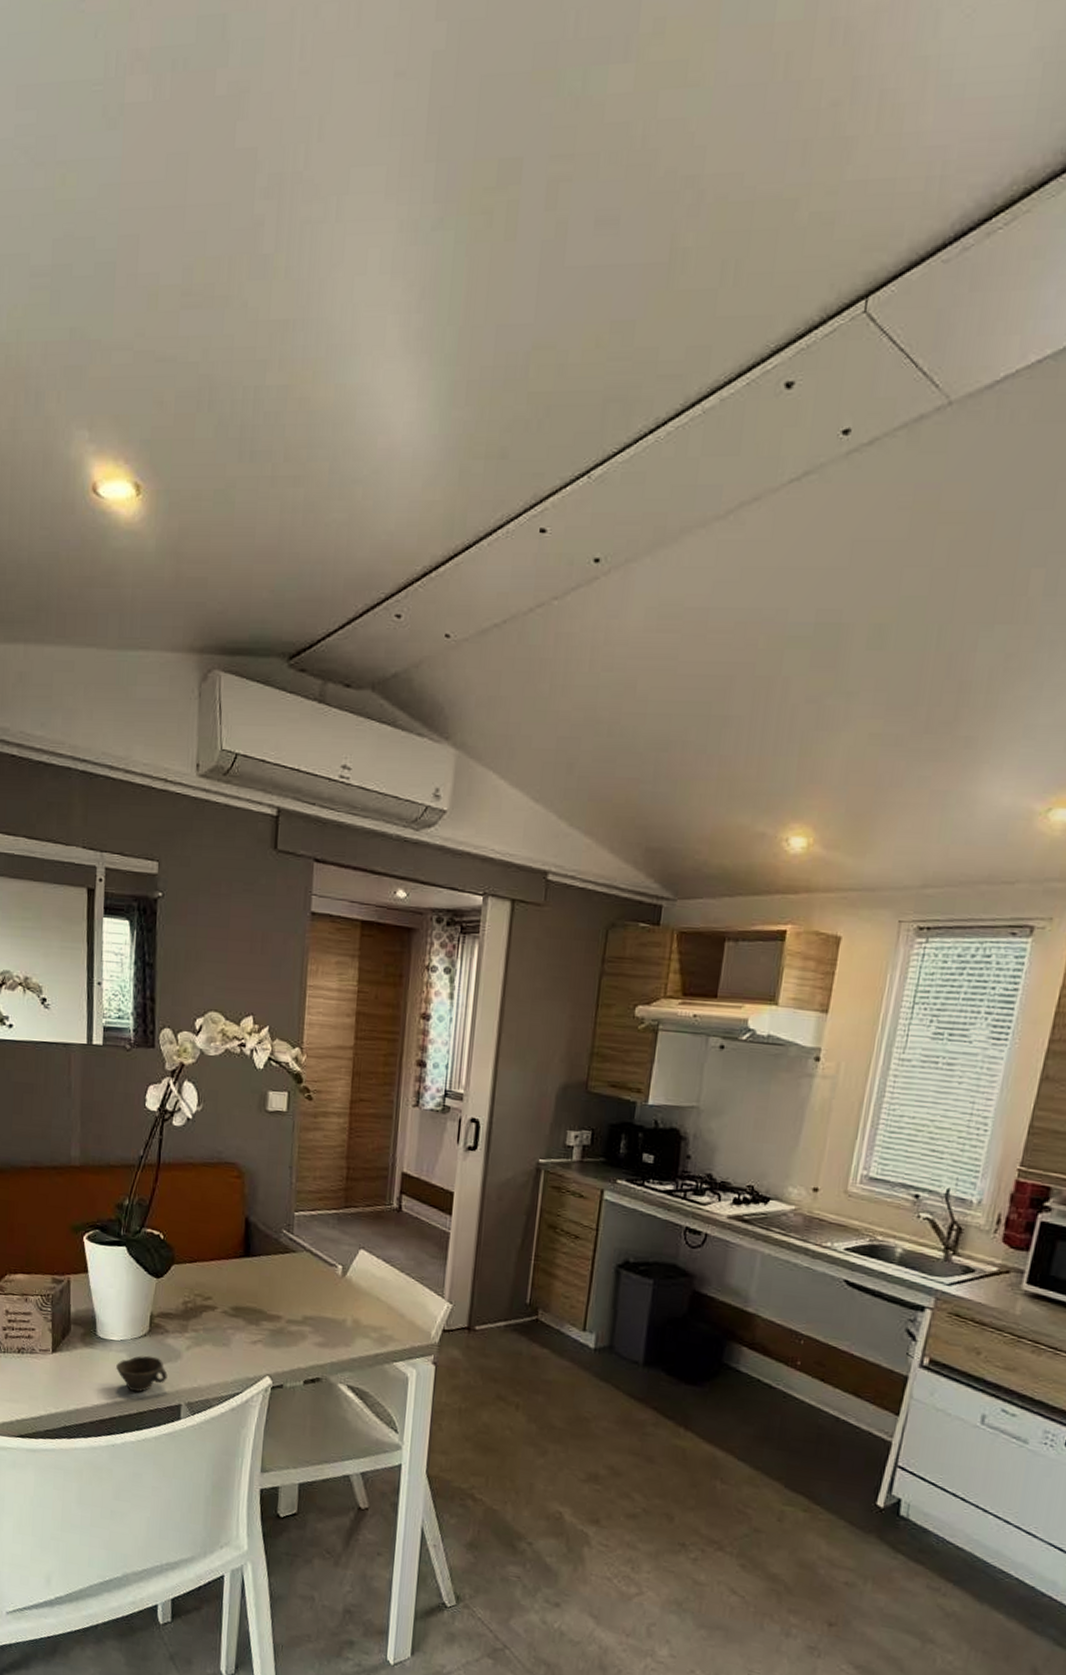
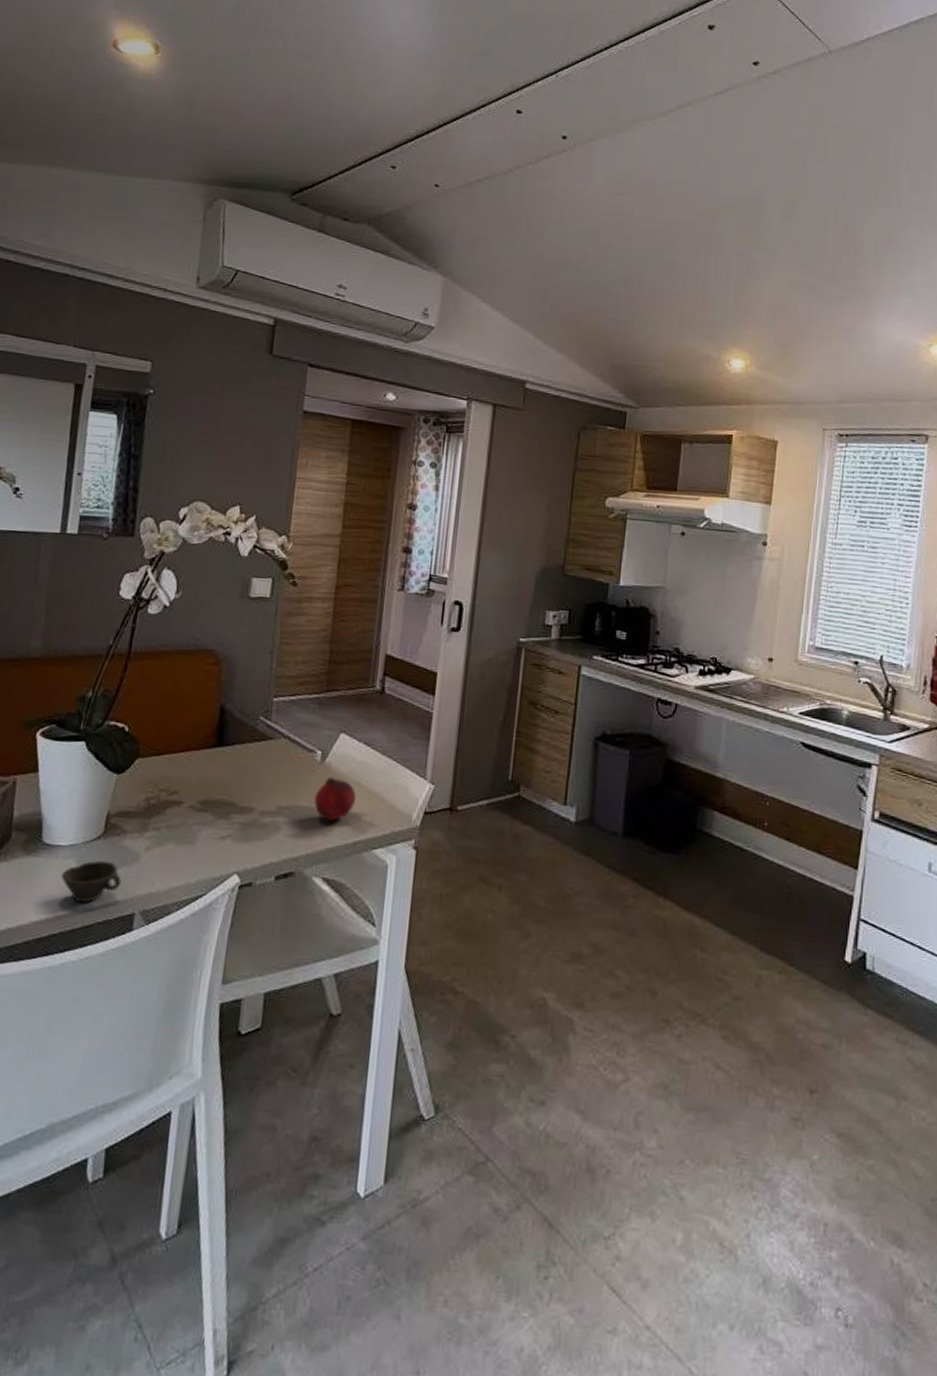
fruit: none [337,1291,376,1333] -> present [314,777,356,821]

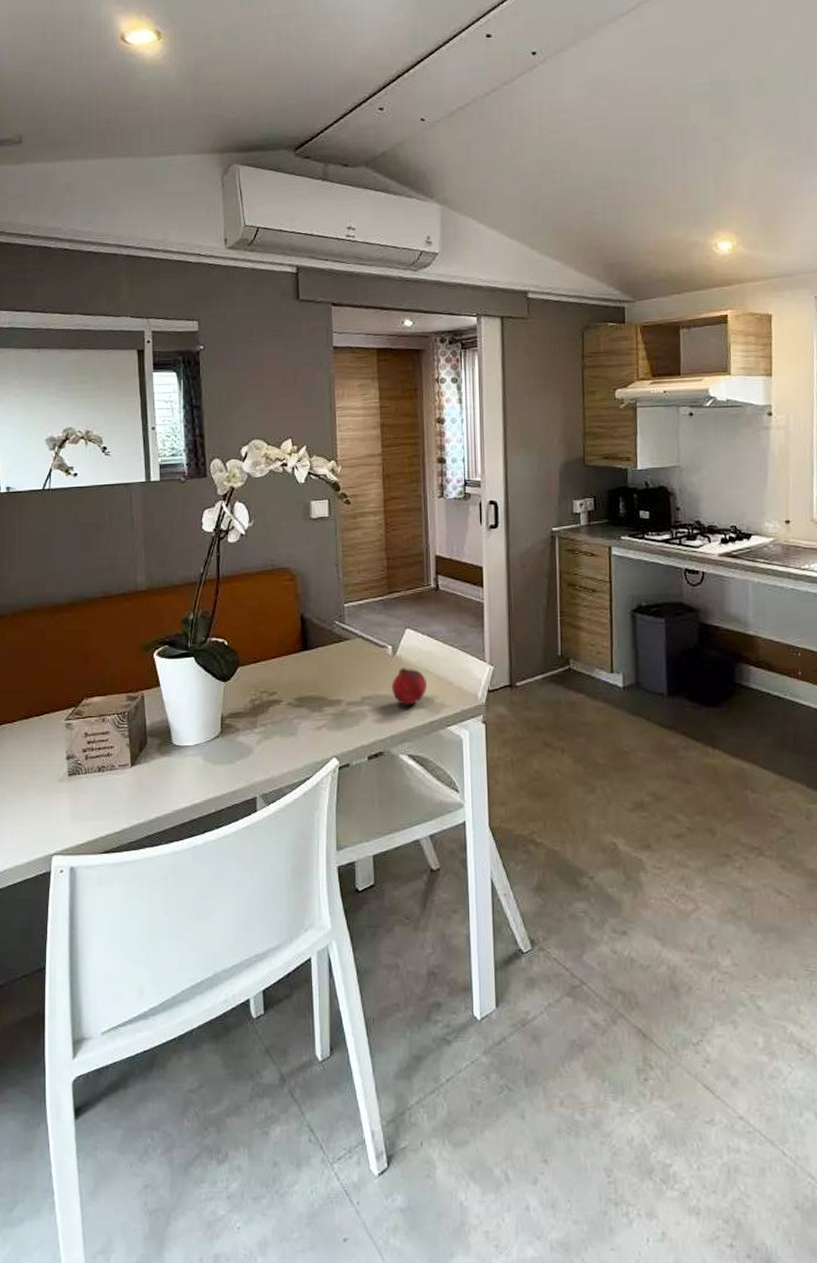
cup: present [61,860,122,903] -> none [193,755,242,792]

